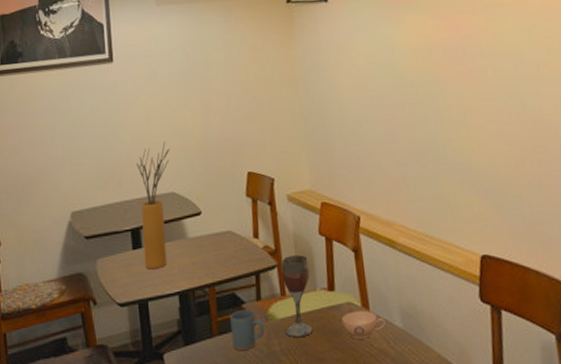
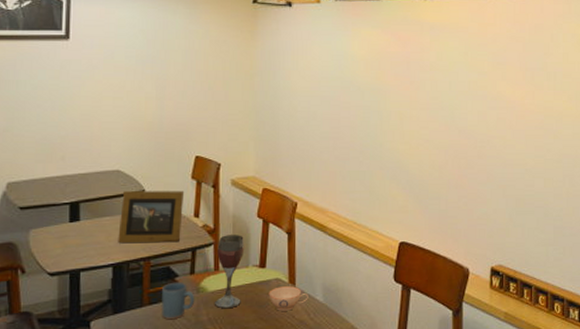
vase: present [137,141,170,270] -> none [80,121,120,242]
picture frame: none [180,210,243,270] -> present [118,190,185,244]

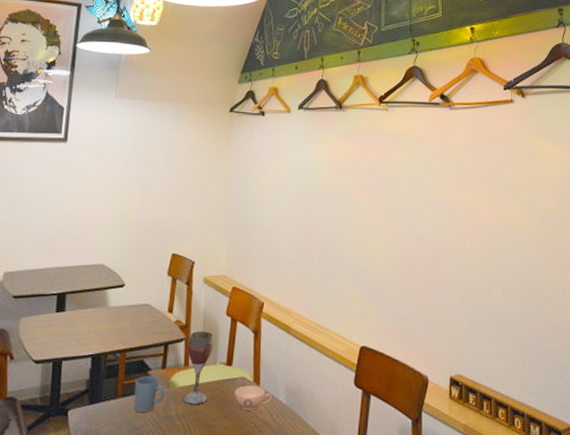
picture frame: present [118,190,185,244] -> none [98,285,161,337]

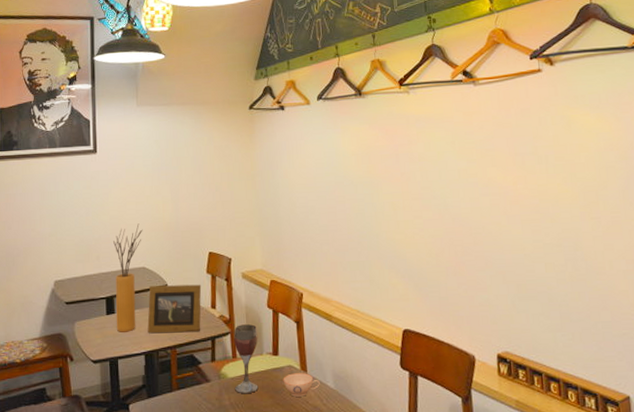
vase: none [64,218,106,332] -> present [113,223,143,332]
picture frame: none [98,285,161,337] -> present [147,284,202,334]
mug: present [133,375,165,413] -> none [188,368,218,404]

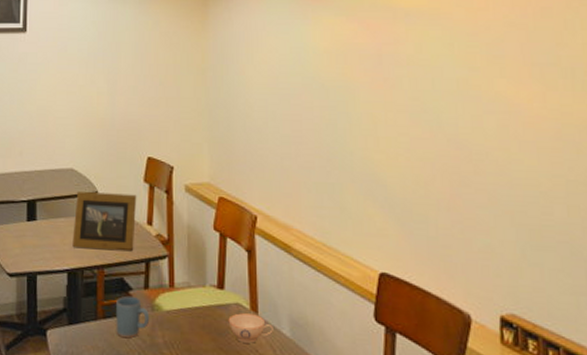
vase: present [113,223,143,332] -> none [37,117,73,244]
mug: none [188,368,218,404] -> present [116,295,150,338]
cup: present [234,324,259,394] -> none [171,247,201,333]

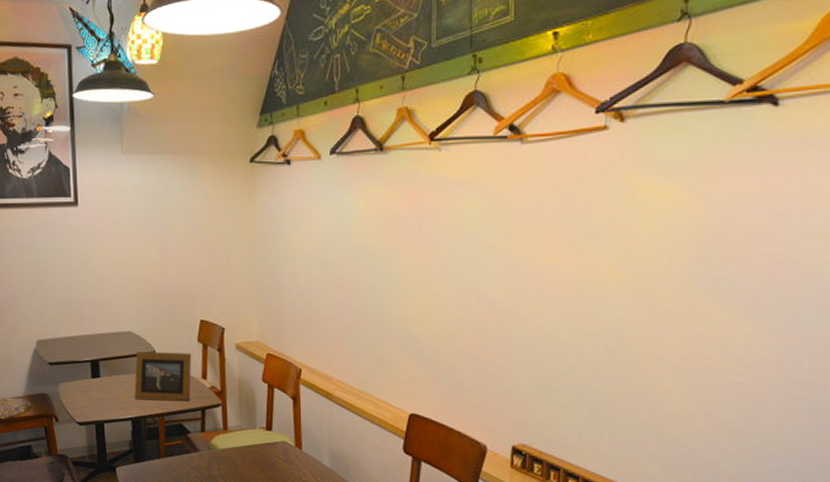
mug: present [116,295,150,338] -> none [176,438,207,472]
teacup: present [228,313,273,343] -> none [276,449,315,473]

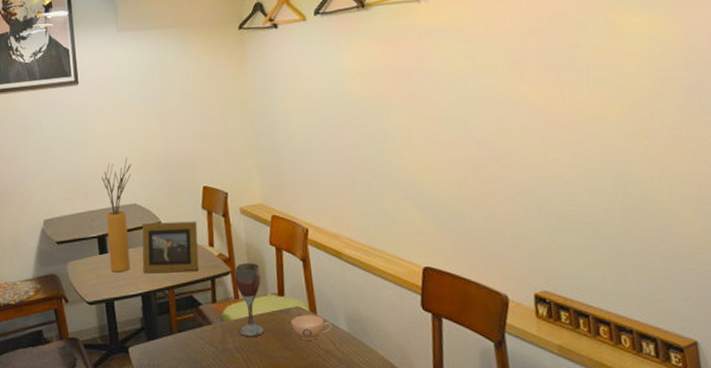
vase: none [98,285,129,397] -> present [102,157,132,273]
cup: none [225,397,251,466] -> present [234,263,265,337]
teacup: none [276,449,315,473] -> present [290,315,332,340]

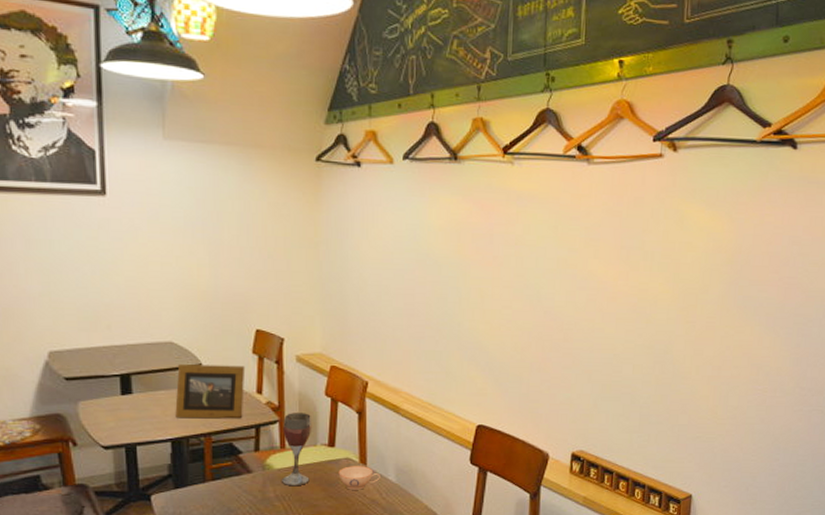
vase: present [102,157,132,273] -> none [130,289,171,416]

